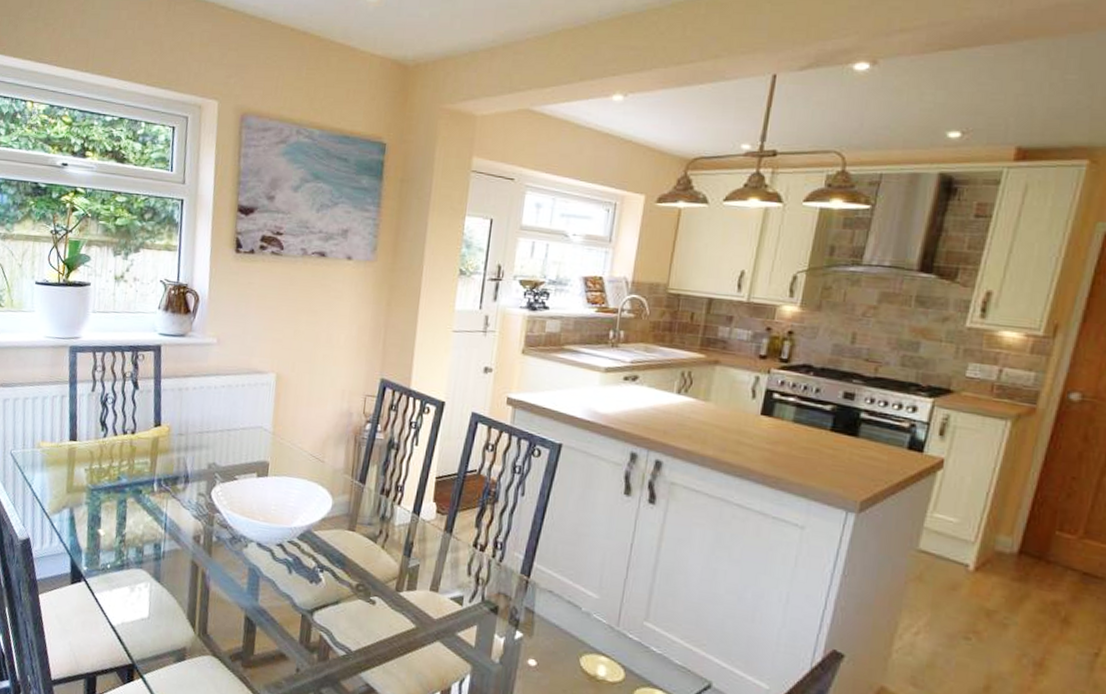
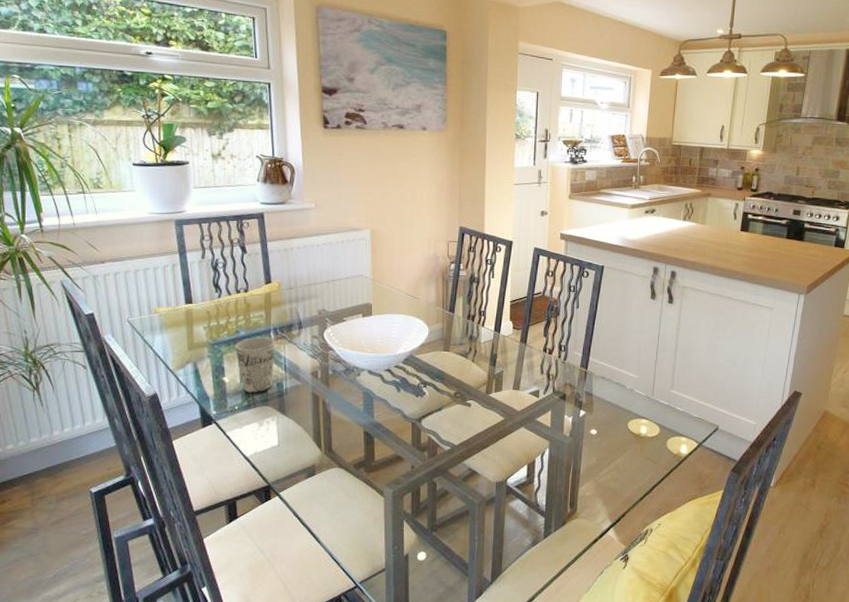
cup: none [114,487,158,553] -> present [235,337,275,393]

